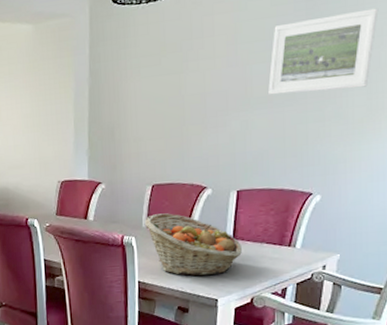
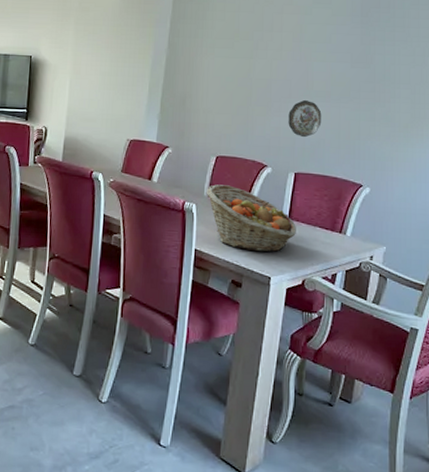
decorative plate: none [226,109,264,152] -> present [288,99,322,138]
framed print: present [268,8,379,95] -> none [327,32,421,97]

